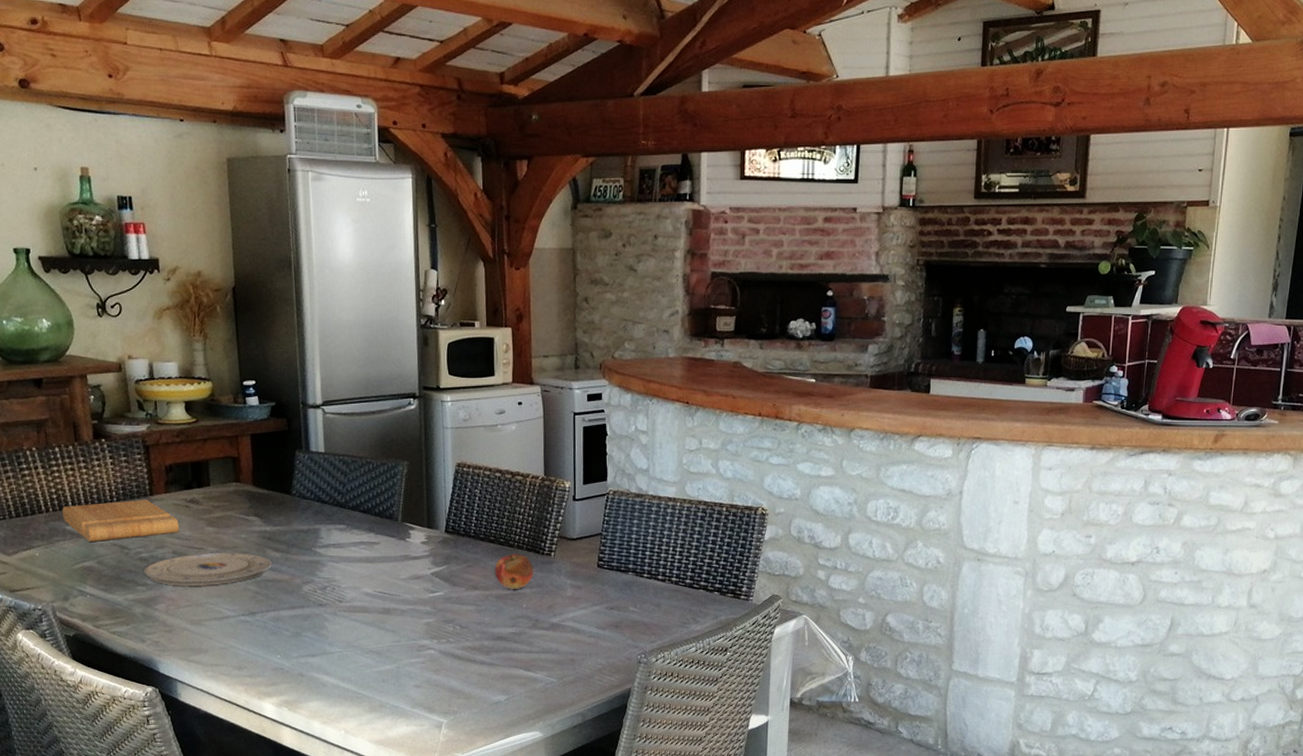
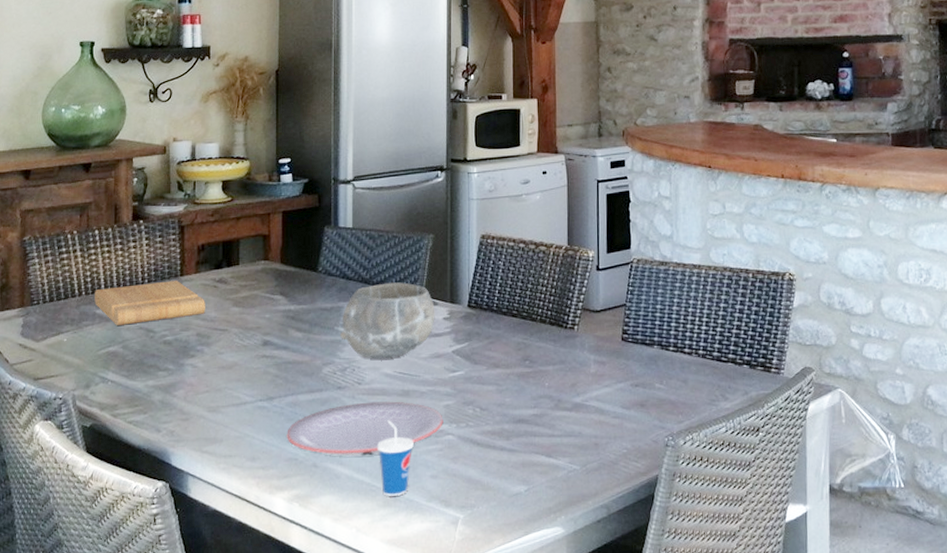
plate: present [143,553,273,586] -> none [166,333,294,370]
plate: none [271,618,425,667] -> present [287,401,443,457]
bowl: none [318,507,413,579] -> present [340,282,435,359]
cup: none [361,635,396,703] -> present [378,420,414,496]
fruit: present [494,553,533,590] -> none [517,328,556,368]

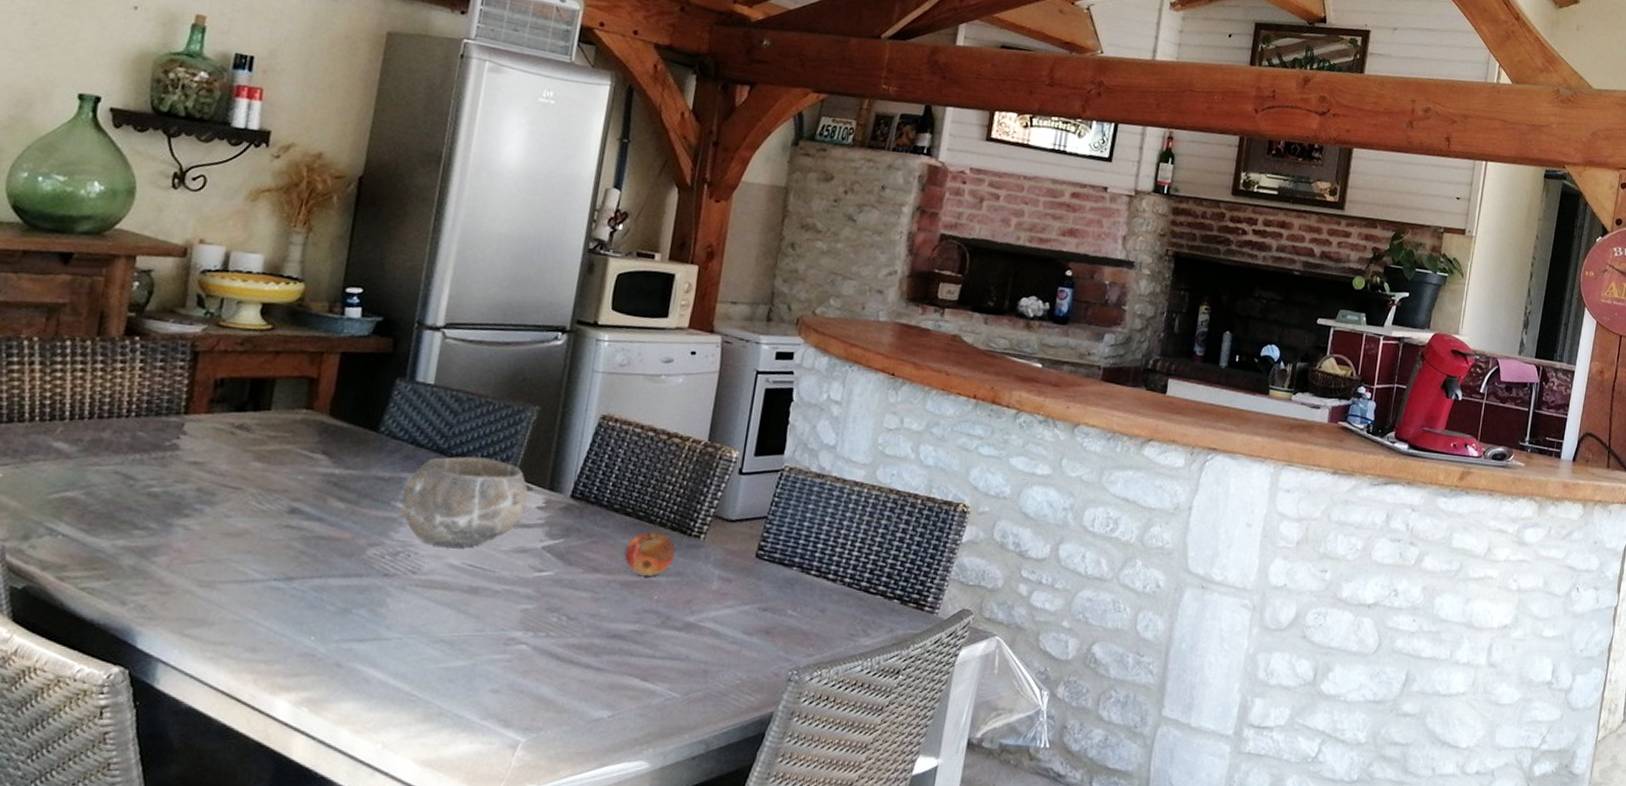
cutting board: present [94,281,205,327] -> none [52,416,215,467]
plate: present [287,401,443,457] -> none [304,595,518,660]
cup: present [378,420,414,496] -> none [424,620,475,710]
fruit: none [517,328,556,368] -> present [624,531,675,577]

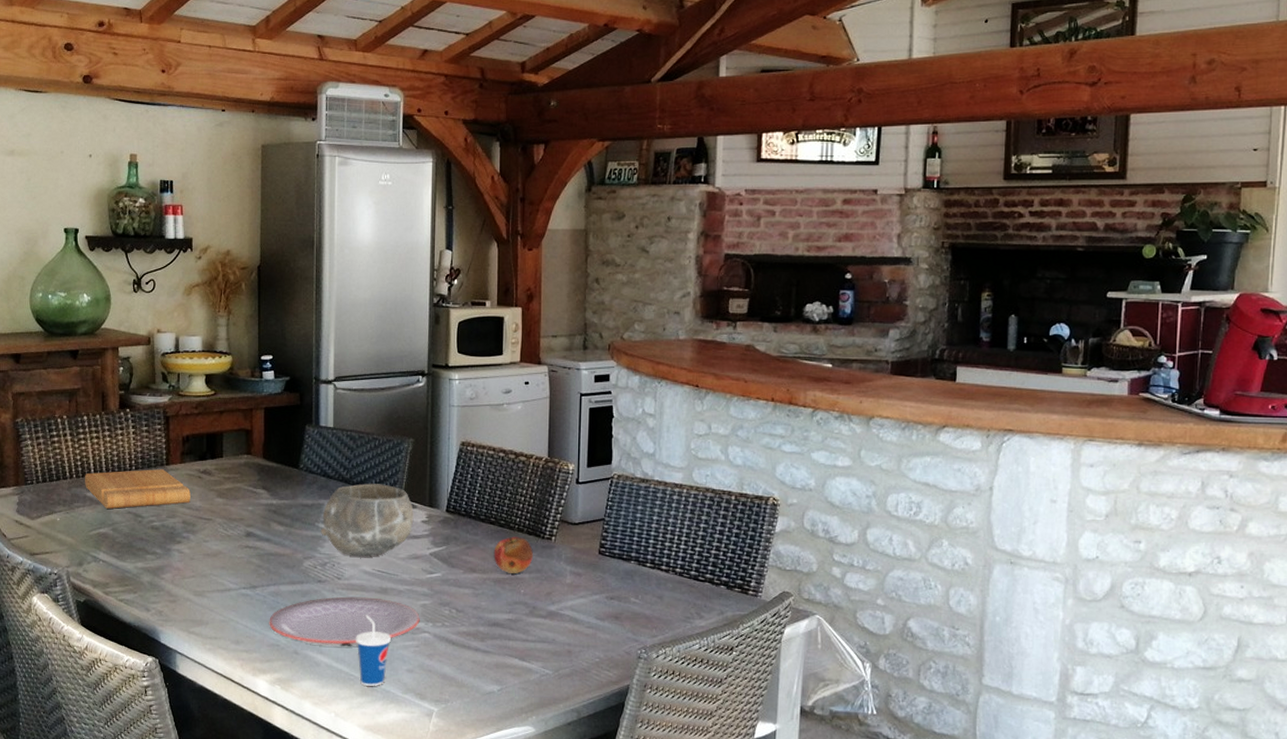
cutting board: none [52,416,215,467] -> present [85,469,191,510]
plate: none [304,595,518,660] -> present [269,596,420,647]
cup: none [424,620,475,710] -> present [356,615,391,686]

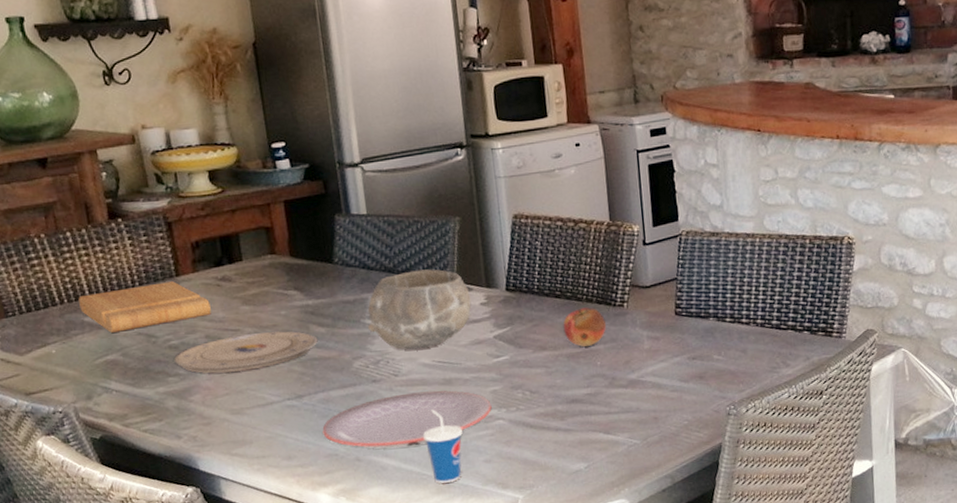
plate: none [153,524,276,557] -> present [173,331,318,374]

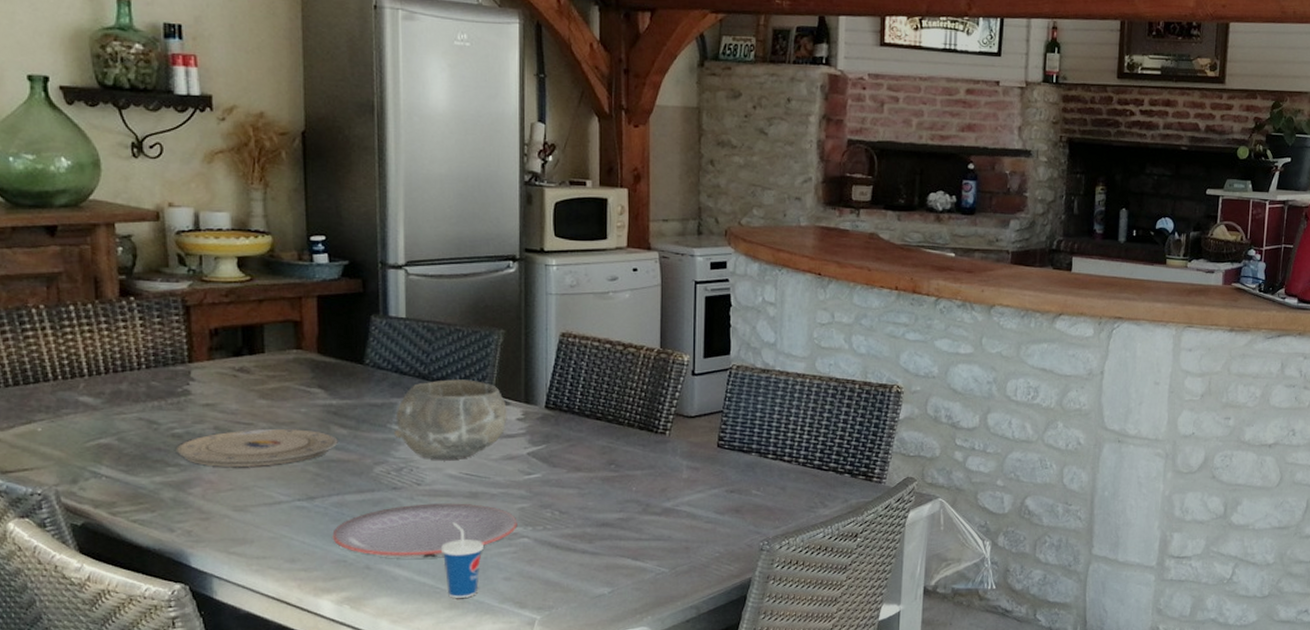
cutting board: present [78,281,211,334] -> none [75,367,224,416]
fruit: present [563,307,606,347] -> none [601,432,645,472]

